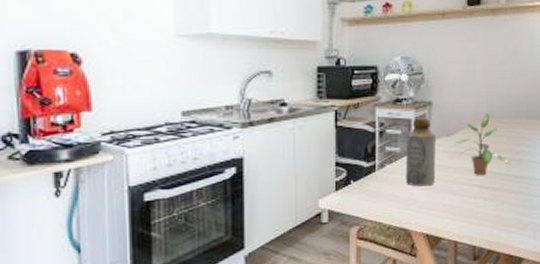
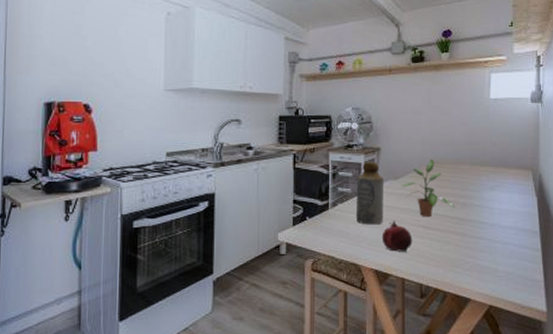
fruit: none [433,180,466,215] -> present [381,220,413,253]

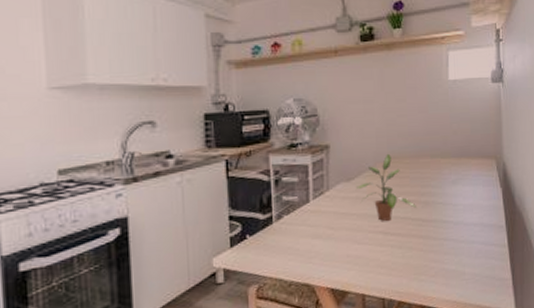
bottle: present [355,161,384,225] -> none [304,161,338,237]
fruit: present [381,220,413,253] -> none [336,228,372,265]

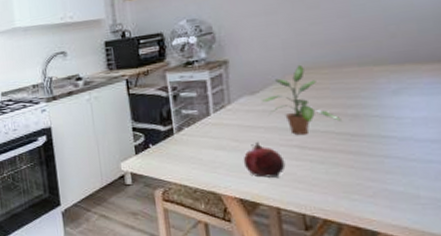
fruit: none [336,228,372,265] -> present [243,141,286,179]

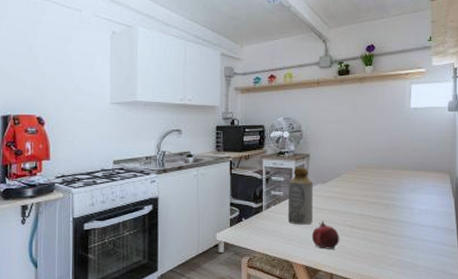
bottle: none [203,76,243,149] -> present [287,167,314,225]
potted plant: present [262,64,341,135] -> none [330,163,379,217]

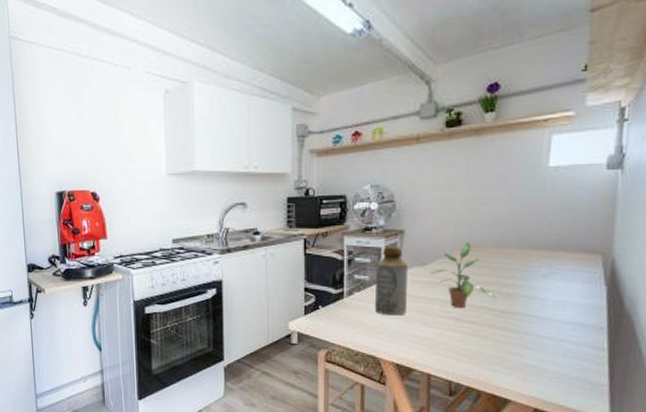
fruit: present [311,220,340,250] -> none [404,311,441,347]
potted plant: none [330,163,379,217] -> present [430,241,496,307]

